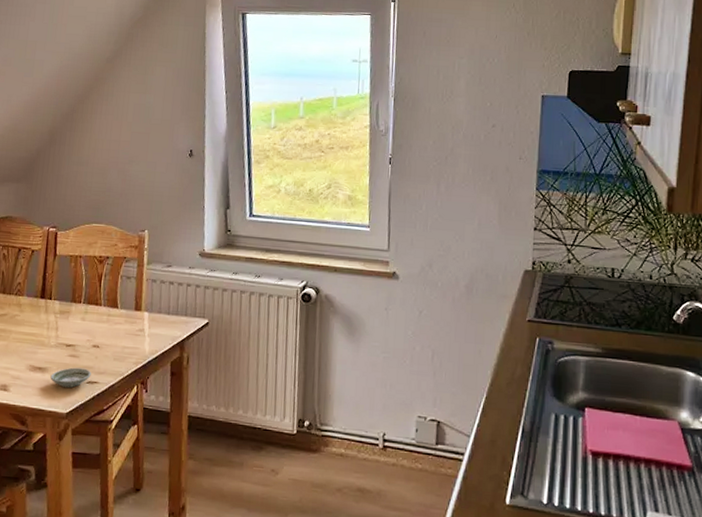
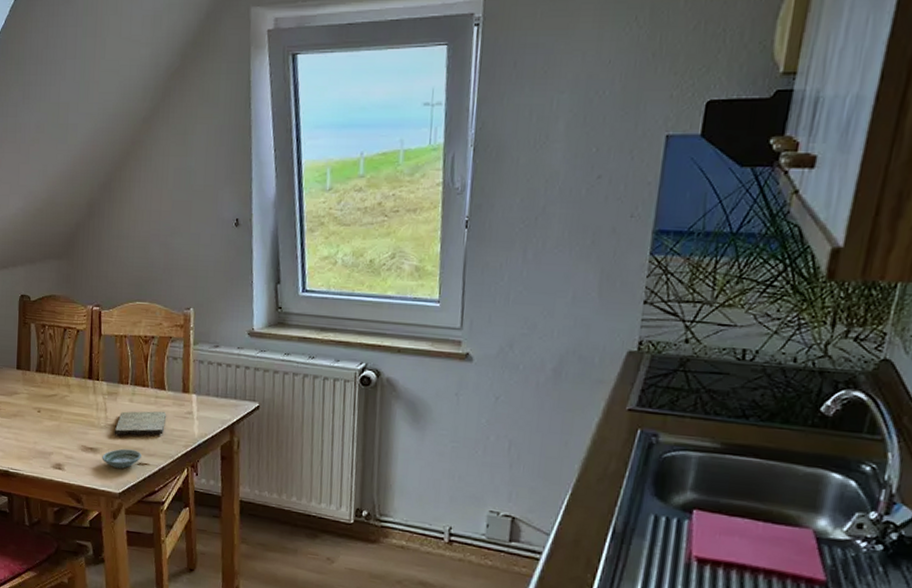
cutting board: none [64,329,118,355] -> present [114,411,166,436]

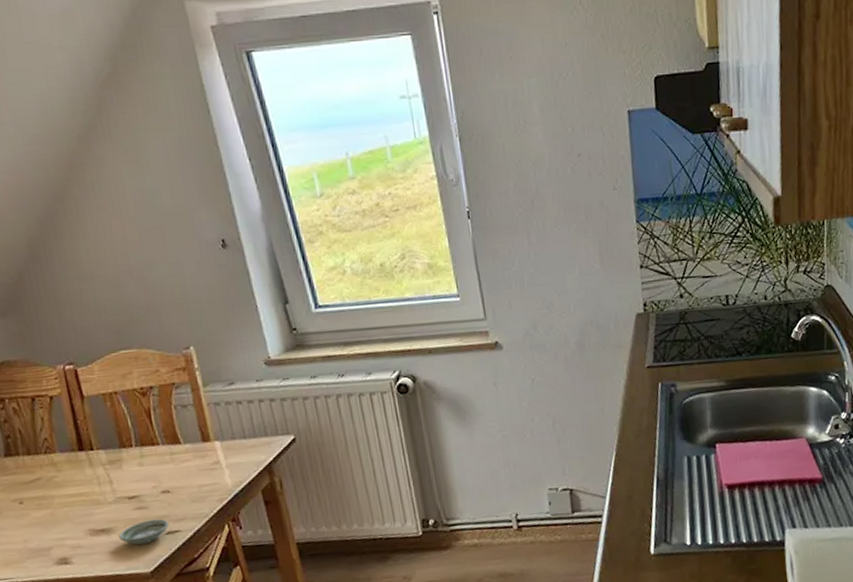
cutting board: present [114,411,166,436] -> none [127,467,190,508]

